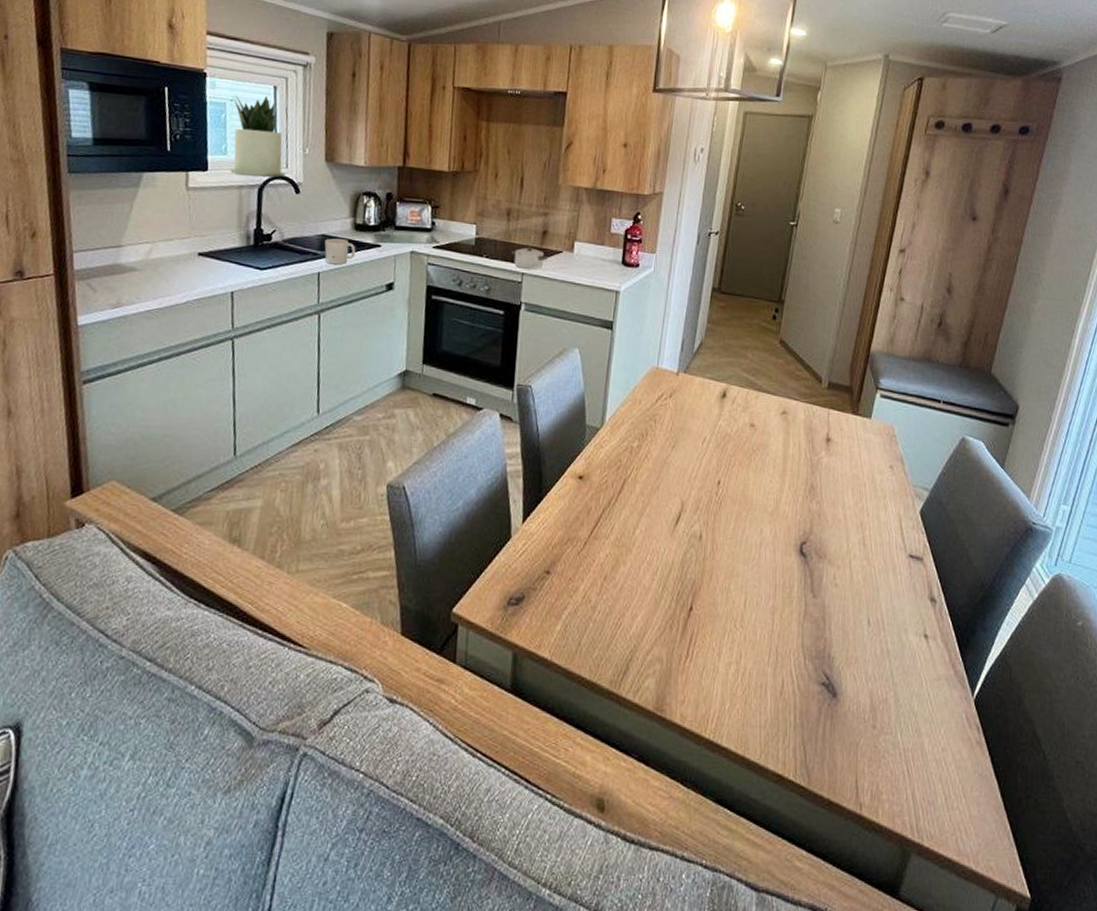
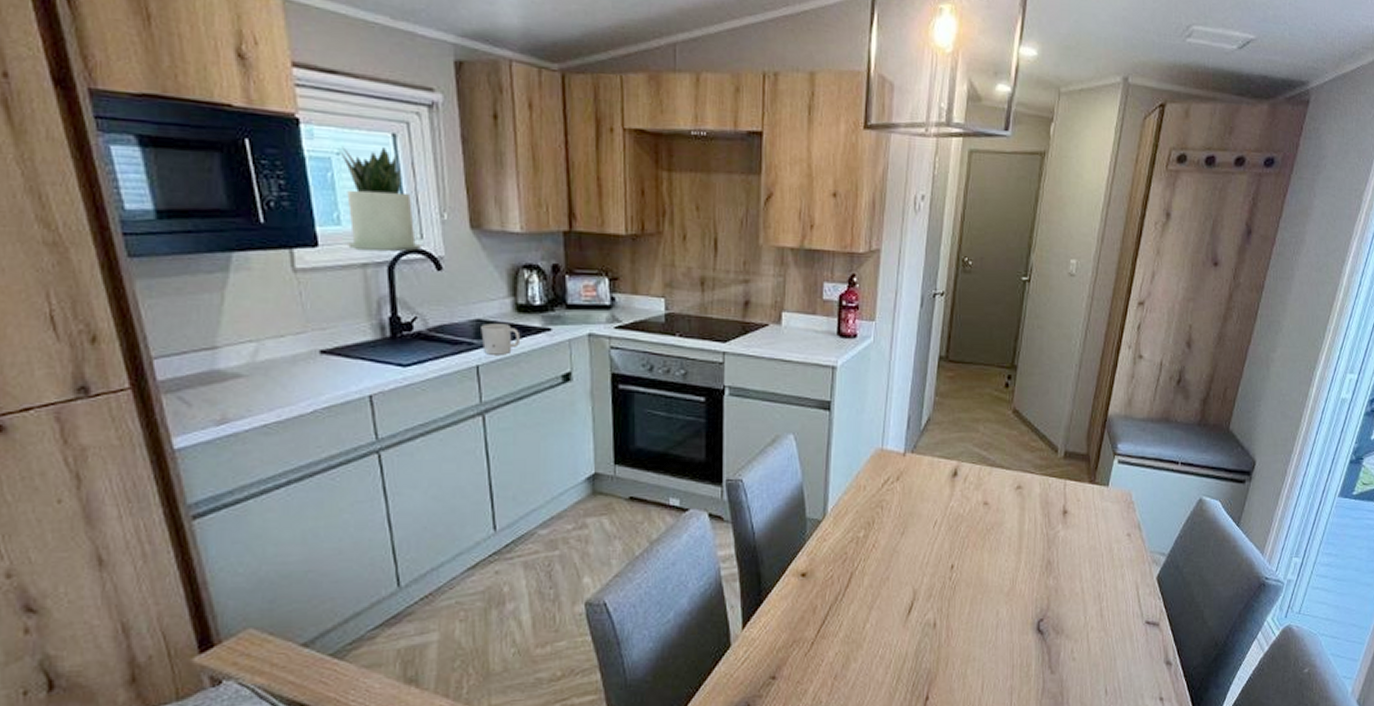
cooking pot: present [511,246,547,270] -> none [709,320,751,347]

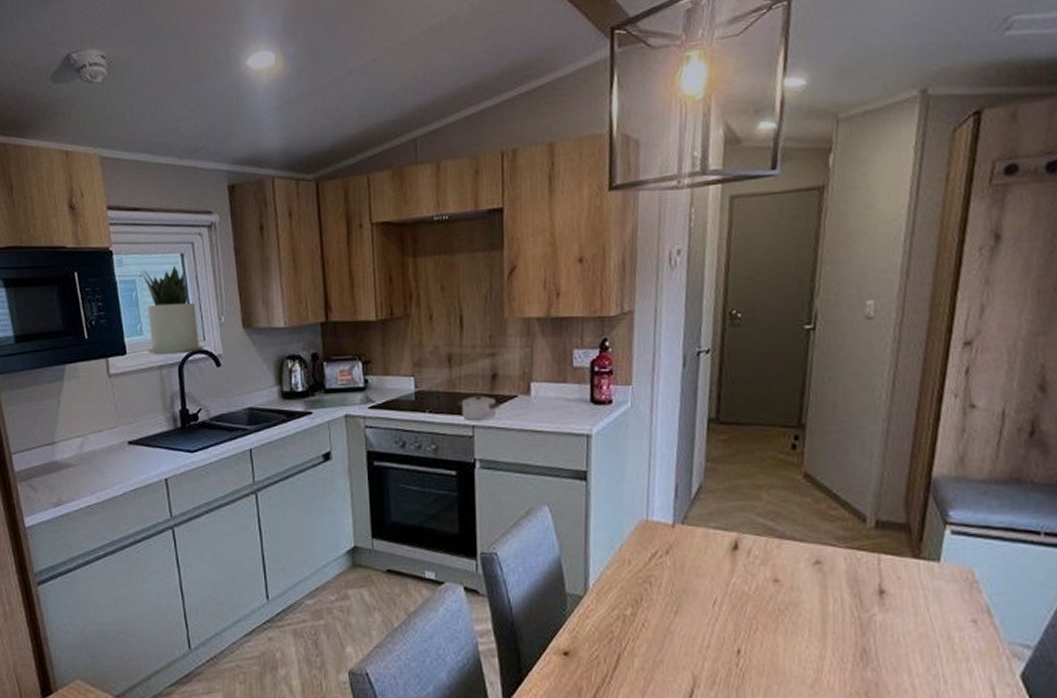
mug: present [481,323,521,355] -> none [253,410,286,439]
cooking pot: none [709,320,751,347] -> present [458,394,500,421]

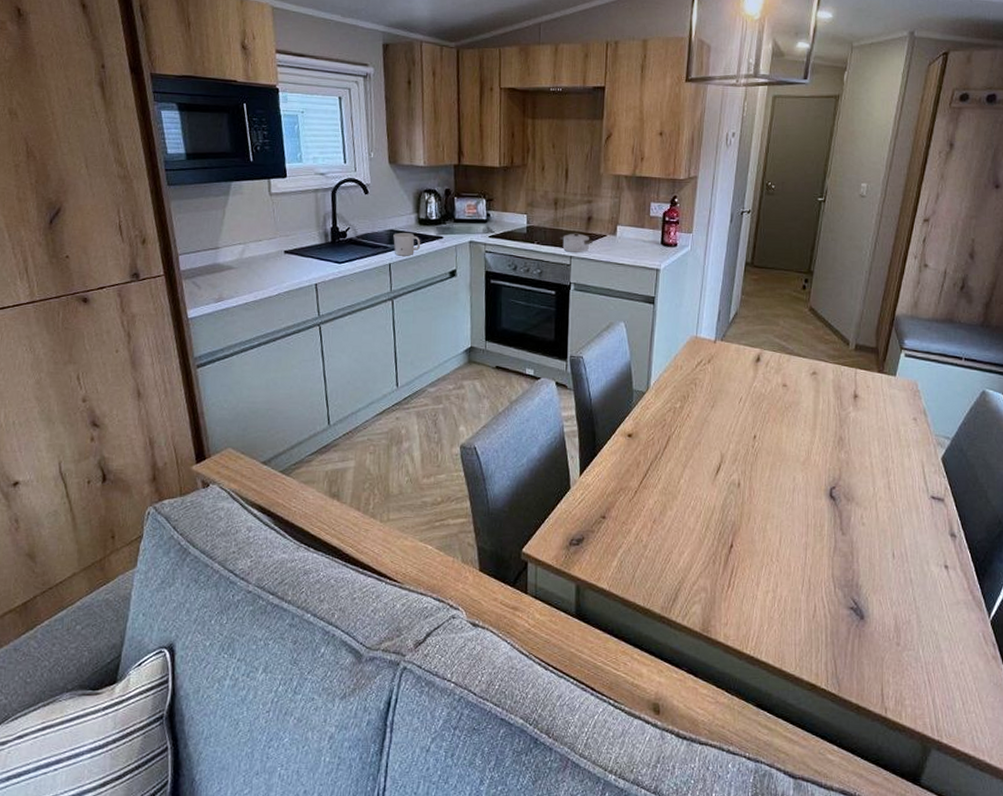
planter: present [142,266,204,355] -> none [304,107,355,181]
mug: none [253,410,286,439] -> present [393,233,421,256]

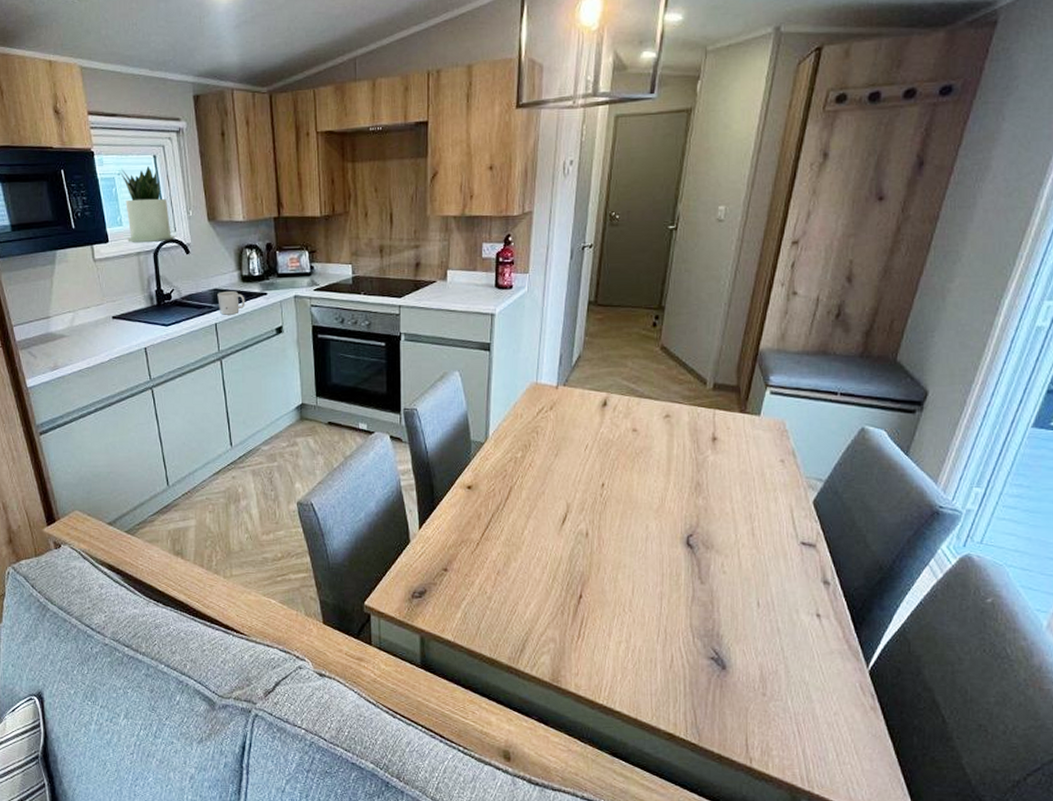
planter: none [304,107,355,181] -> present [120,166,175,243]
cooking pot: present [560,232,593,253] -> none [387,279,422,301]

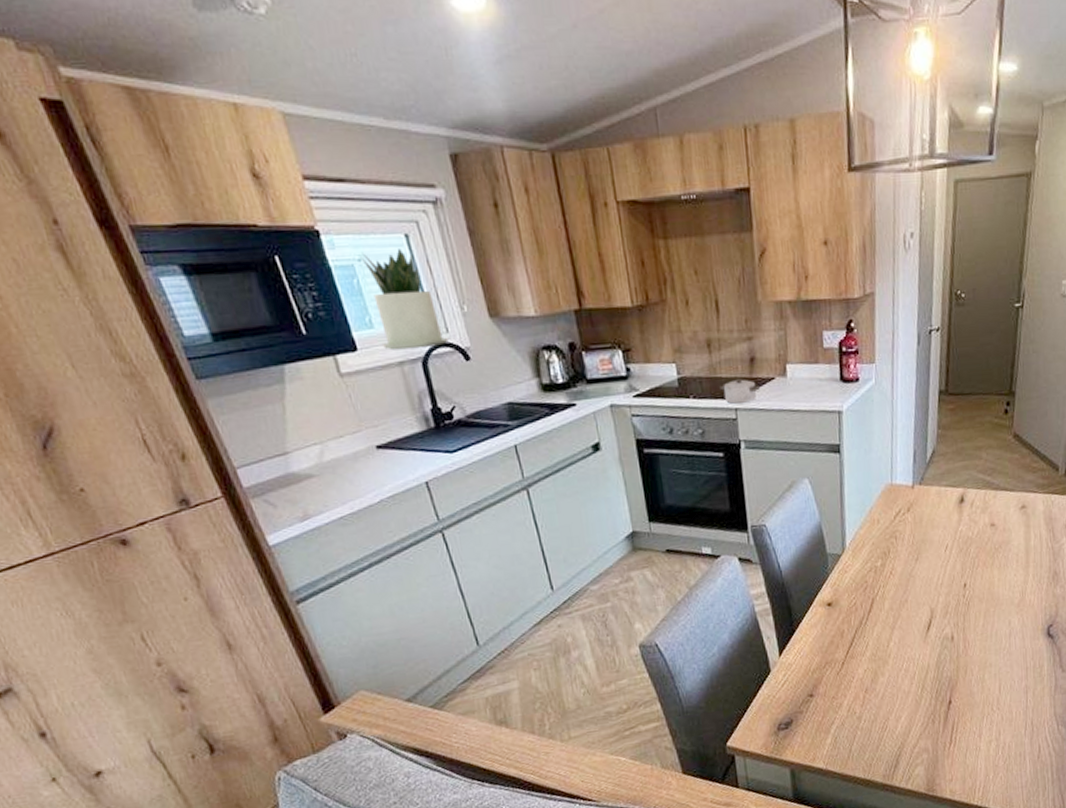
mug: present [217,291,246,315] -> none [513,404,551,434]
cooking pot: none [387,279,422,301] -> present [720,378,760,404]

